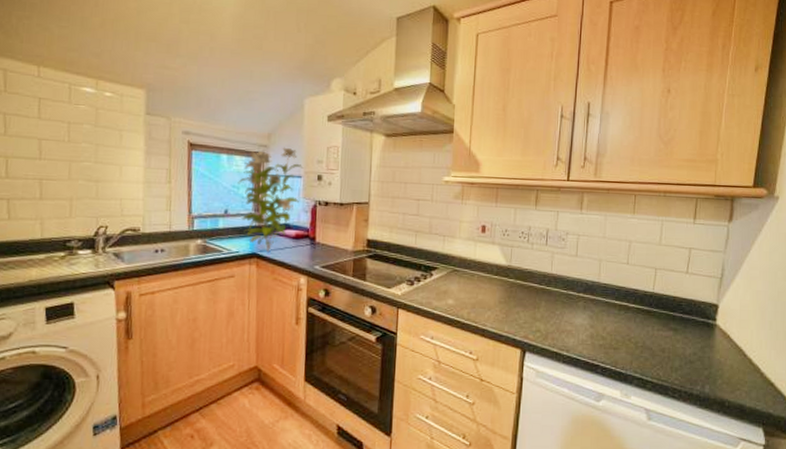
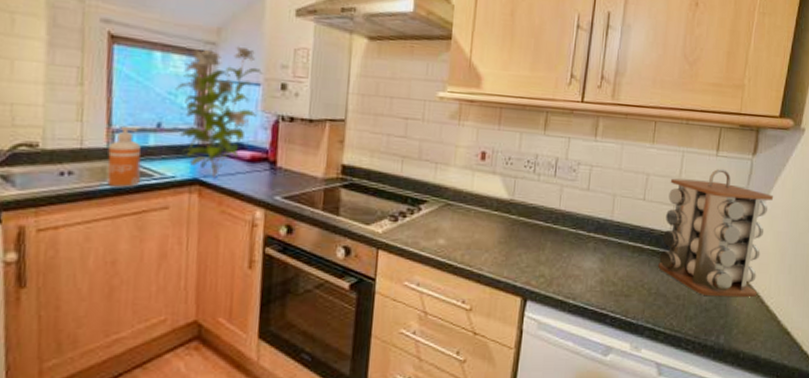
soap dispenser: none [189,214,214,262] -> present [107,127,142,189]
spice rack: none [642,234,751,351] -> present [657,168,774,298]

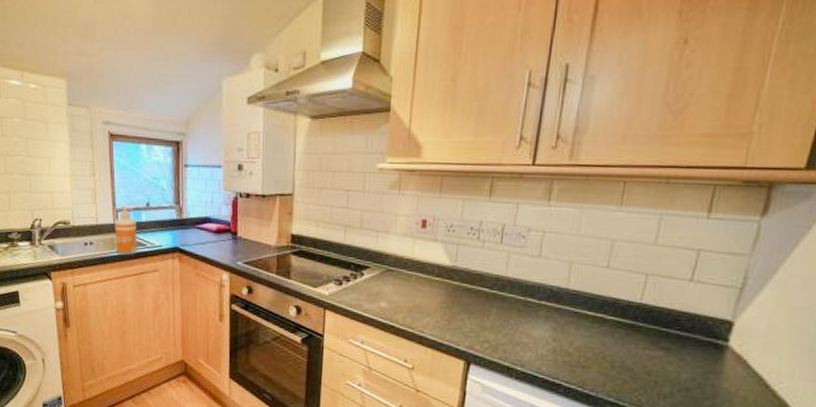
decorative plant: present [175,46,263,179] -> none [158,134,223,247]
spice rack: present [657,168,774,298] -> none [623,232,791,380]

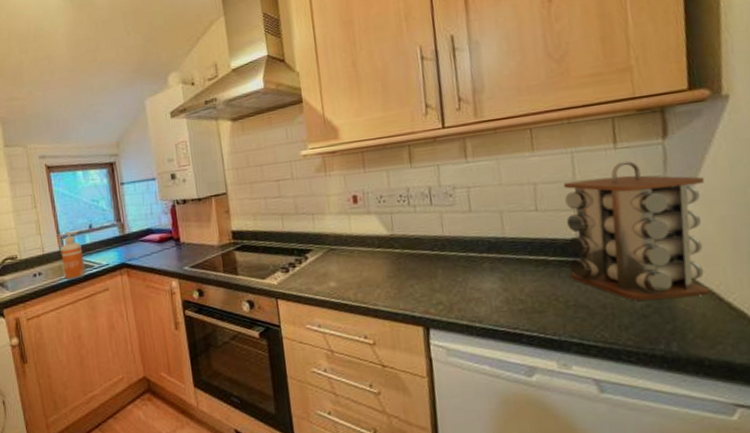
spice rack: none [623,232,791,380] -> present [563,160,711,301]

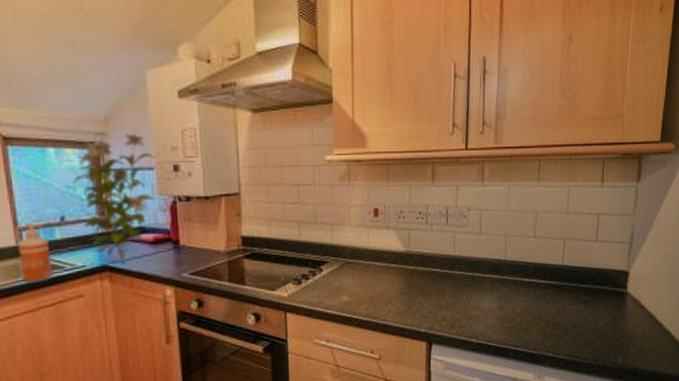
decorative plant: none [96,152,157,261] -> present [73,133,155,264]
spice rack: present [563,160,711,301] -> none [553,198,660,321]

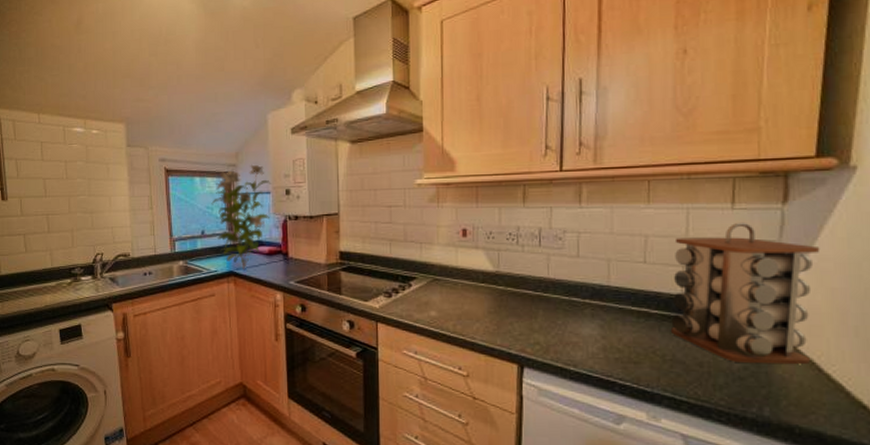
soap dispenser: present [18,224,54,283] -> none [172,236,195,282]
spice rack: none [553,198,660,321] -> present [670,222,820,365]

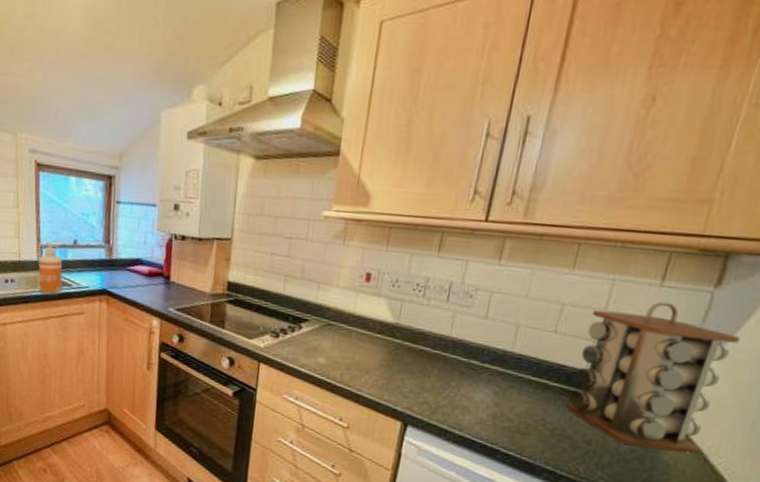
soap dispenser: none [172,236,195,282] -> present [38,243,63,296]
decorative plant: present [211,164,272,271] -> none [87,169,159,290]

